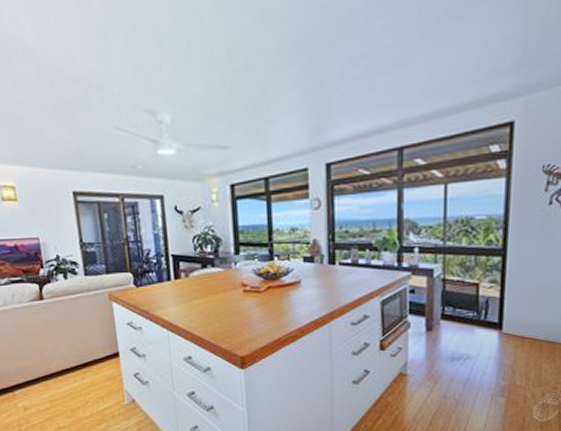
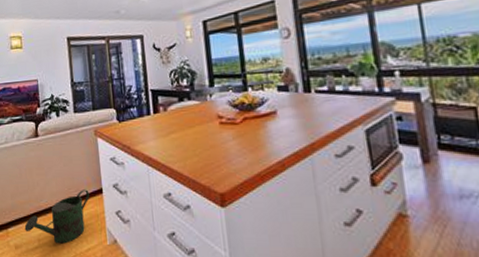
watering can: none [33,353,105,404] -> present [24,189,89,244]

